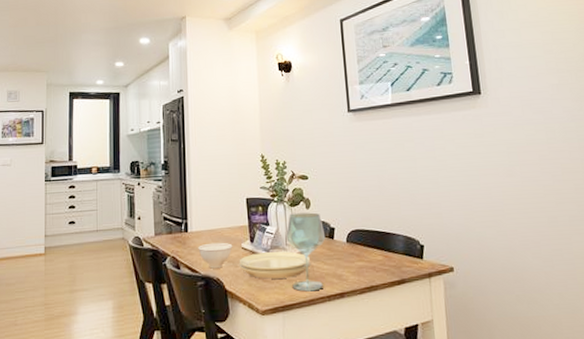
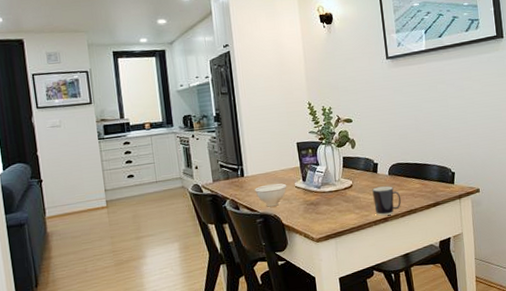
plate: present [239,251,311,279] -> none [293,186,358,212]
wine glass: present [286,212,326,292] -> none [335,151,370,220]
mug: none [327,255,361,291] -> present [372,185,402,217]

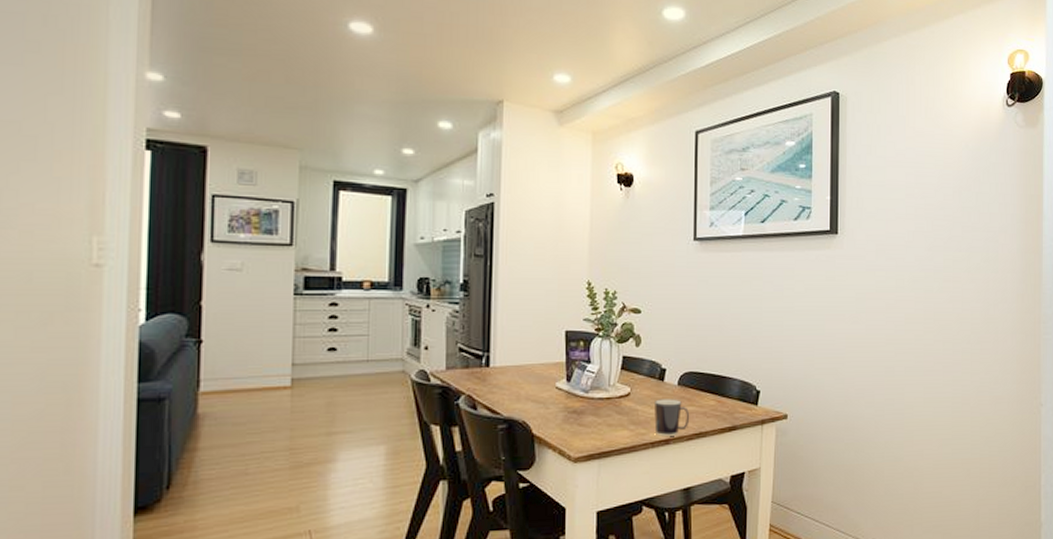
bowl: present [255,183,287,207] -> none [501,380,545,410]

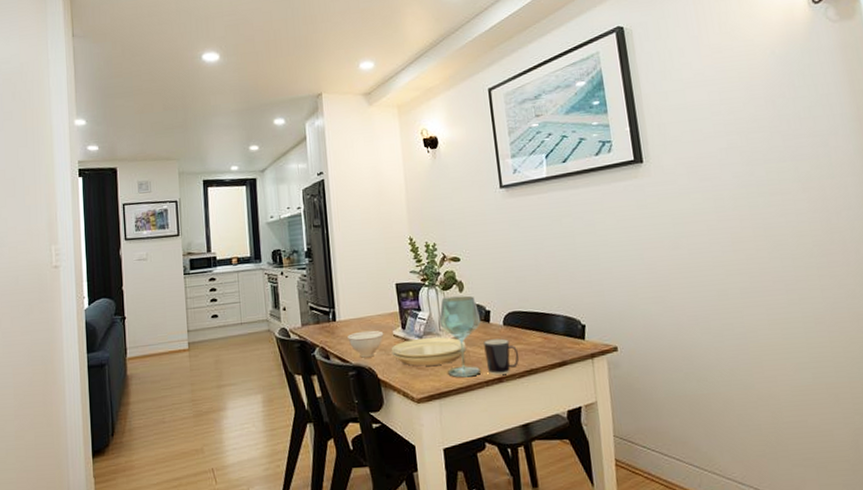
bowl: none [501,380,545,410] -> present [347,330,384,358]
plate: none [551,393,636,423] -> present [391,337,467,367]
wine glass: none [610,351,655,438] -> present [439,295,481,378]

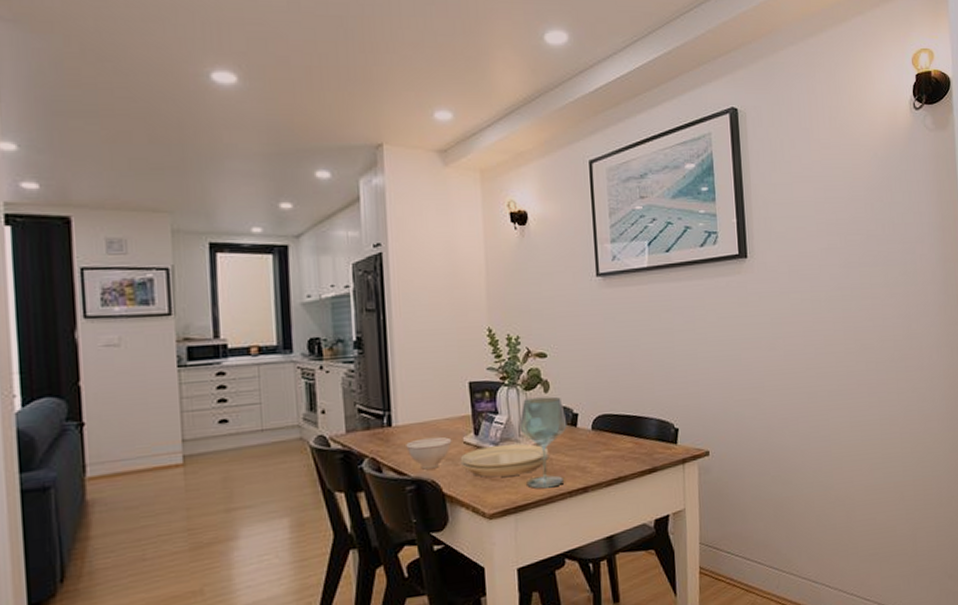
mug: present [484,338,519,376] -> none [569,444,607,486]

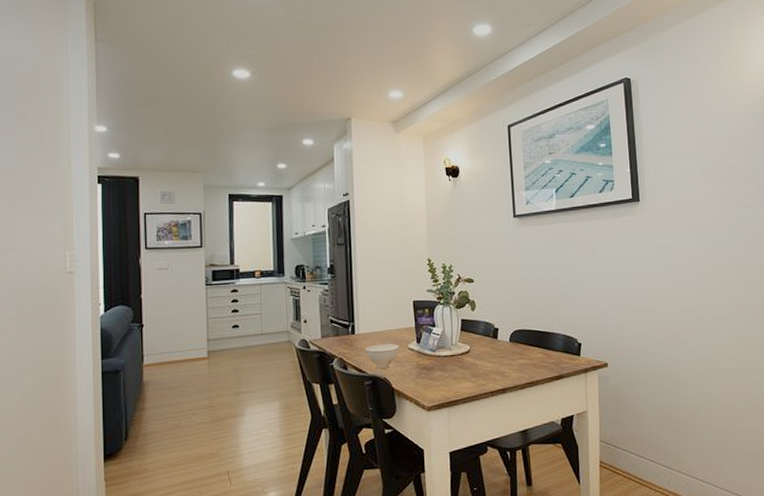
plate: present [460,443,550,478] -> none [405,351,476,378]
wine glass: present [519,396,567,489] -> none [452,314,490,388]

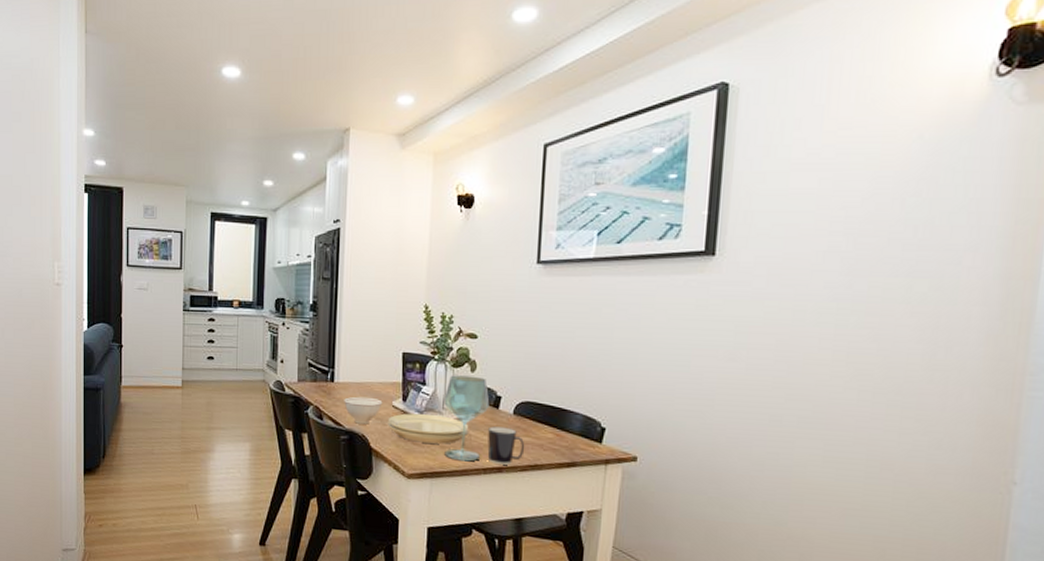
plate: none [405,351,476,378] -> present [387,413,469,444]
wine glass: none [452,314,490,388] -> present [444,375,490,462]
mug: none [491,353,522,387] -> present [487,426,525,466]

